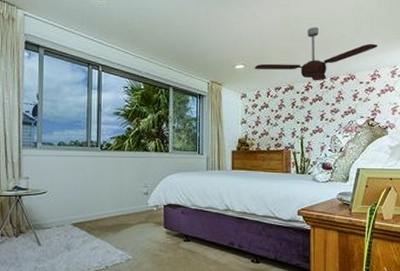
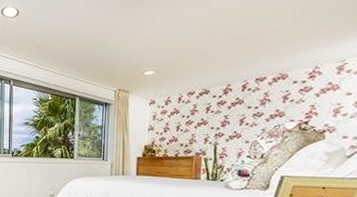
ceiling fan: present [254,27,378,81] -> none [165,23,322,83]

